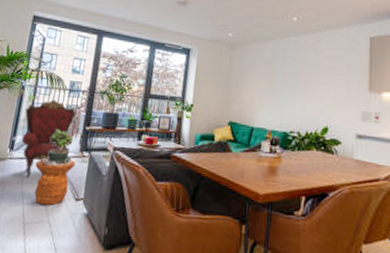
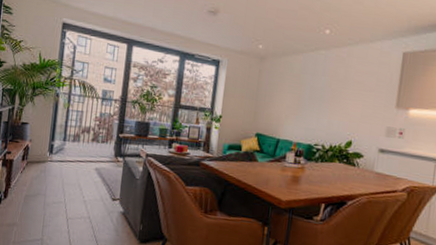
armchair: present [21,100,76,178] -> none [59,107,110,179]
side table: present [34,159,77,206] -> none [74,162,112,204]
potted plant: present [42,130,74,167] -> none [80,136,108,170]

